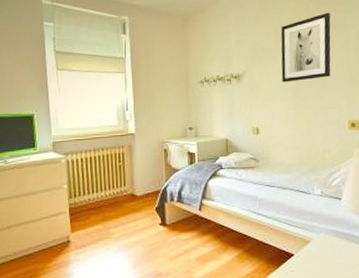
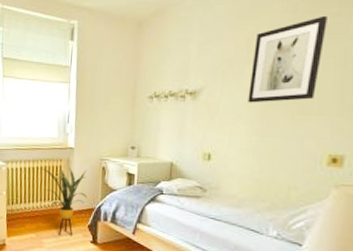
house plant: none [101,153,152,222] -> present [39,167,87,236]

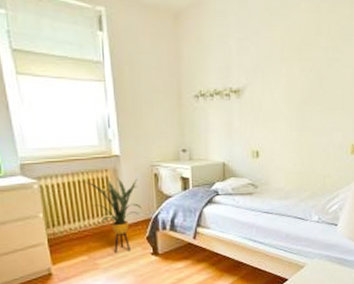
wall art: present [248,15,327,103] -> none [286,17,344,100]

